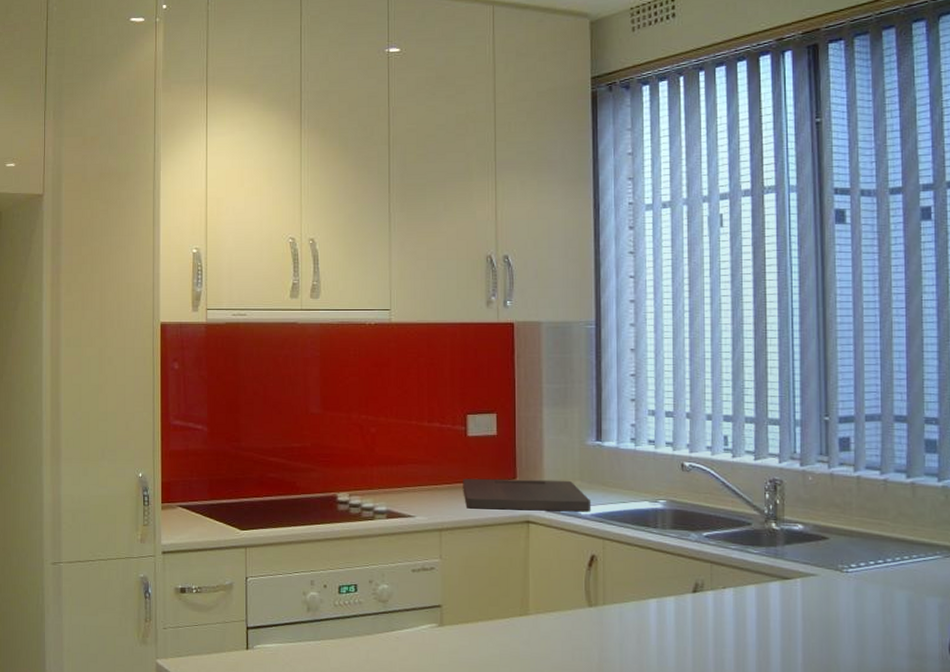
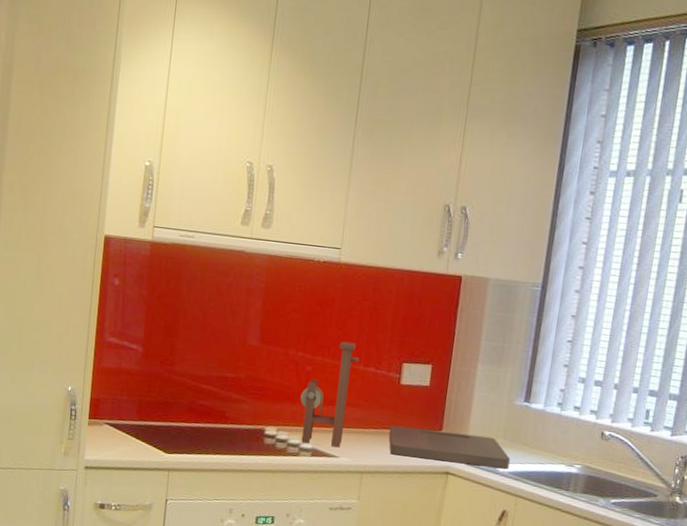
paper towel holder: none [368,399,422,507] -> present [300,341,359,448]

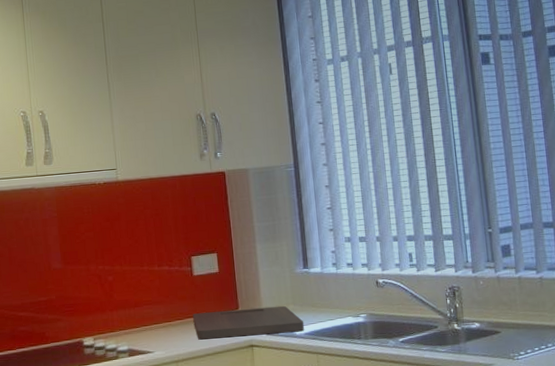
paper towel holder: present [300,341,359,448] -> none [108,247,153,346]

